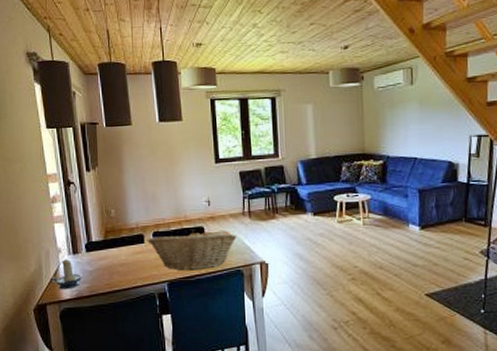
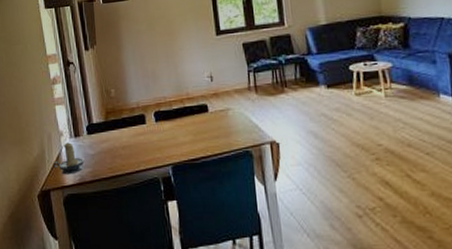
fruit basket: present [147,229,237,271] -> none [149,107,243,153]

